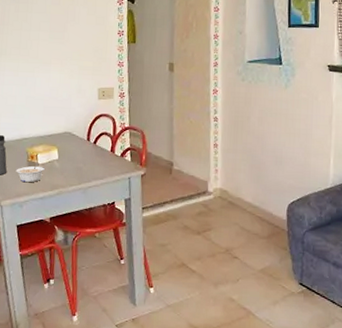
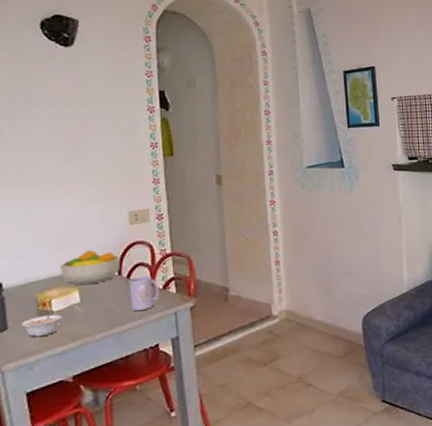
fruit bowl: none [45,117,90,146] -> present [60,250,120,285]
mug: none [94,144,118,173] -> present [129,276,159,312]

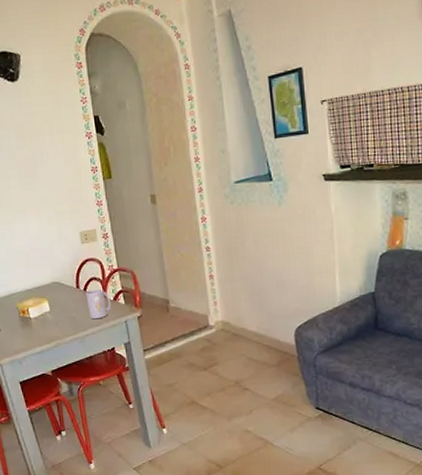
legume: present [21,311,62,338] -> none [9,317,38,339]
fruit bowl: present [60,250,120,285] -> none [32,267,78,297]

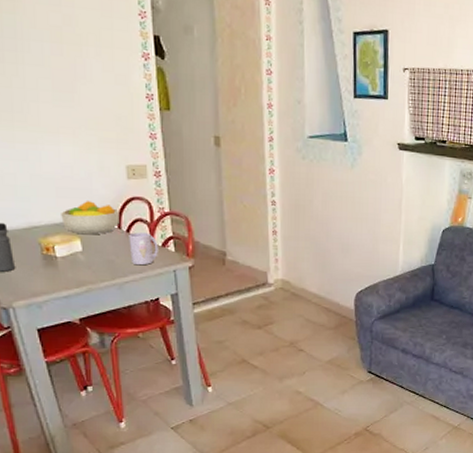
fruit bowl: none [32,267,78,297] -> present [61,201,119,235]

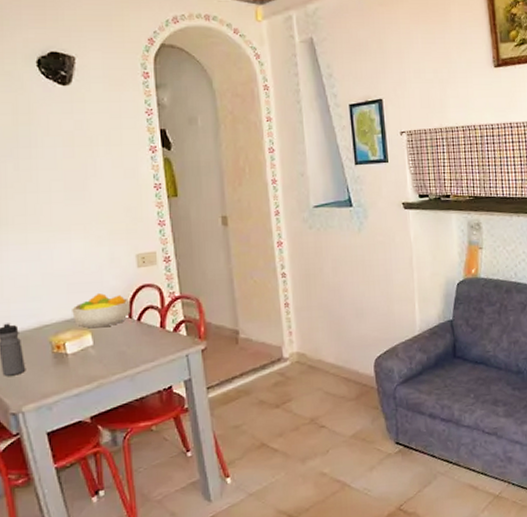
mug: present [129,232,158,266] -> none [140,319,170,354]

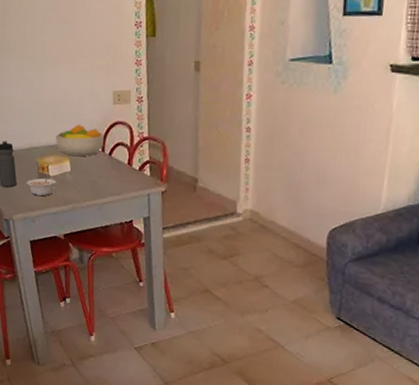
legume: none [37,353,77,380] -> present [26,175,57,197]

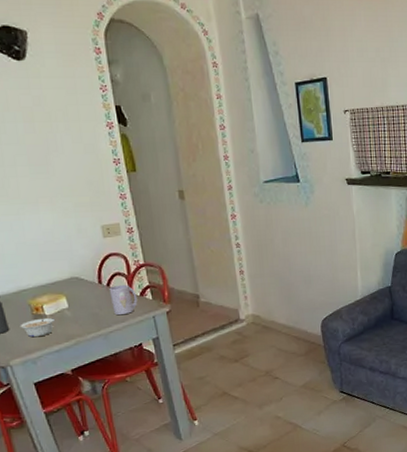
fruit bowl: present [56,125,104,156] -> none [46,261,100,293]
mug: none [110,156,136,188] -> present [109,285,138,316]

